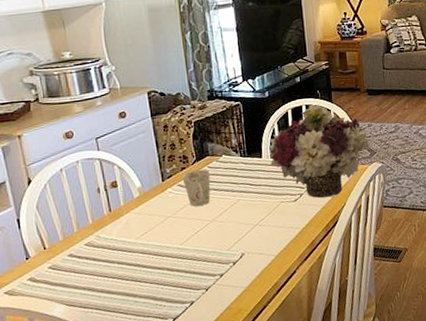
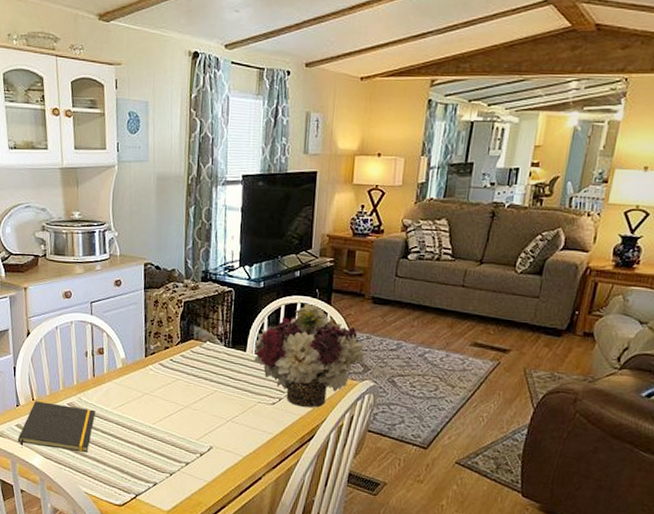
notepad: none [32,244,118,302] -> present [17,401,95,453]
mug: present [182,169,211,206] -> none [164,351,191,389]

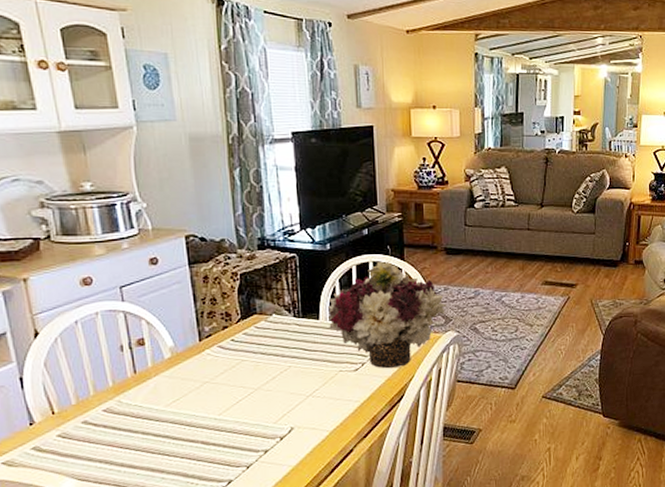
notepad: present [17,401,95,453] -> none [36,411,143,475]

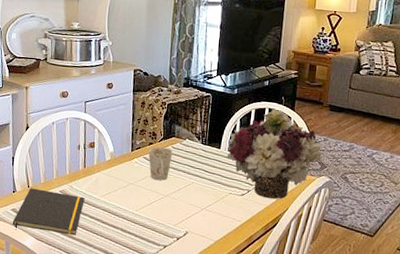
notepad: none [36,411,143,475] -> present [12,188,85,235]
mug: none [223,329,257,372] -> present [148,147,172,180]

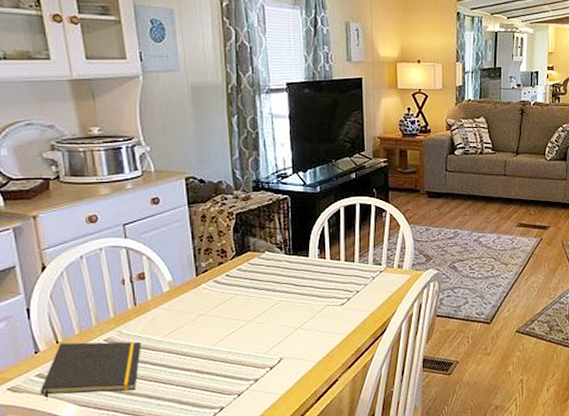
mug: present [148,147,172,180] -> none [219,265,250,305]
flower arrangement: present [227,108,324,199] -> none [316,203,428,304]

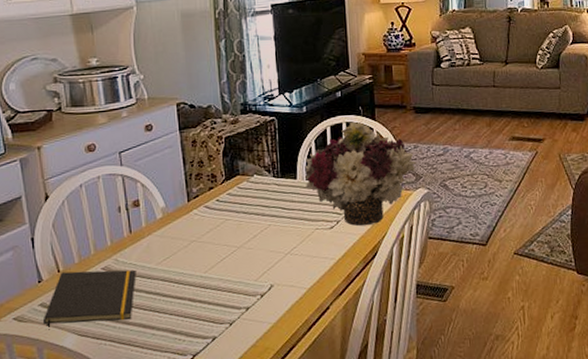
flower arrangement: none [316,203,428,304] -> present [303,121,417,226]

